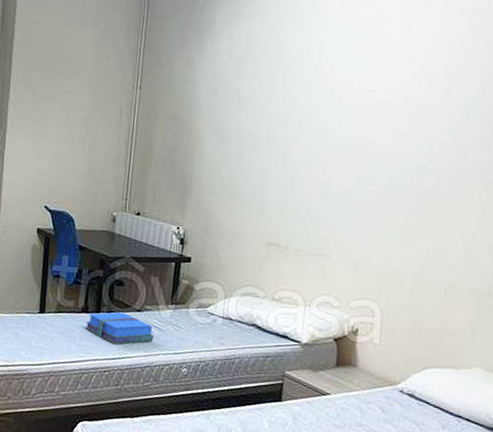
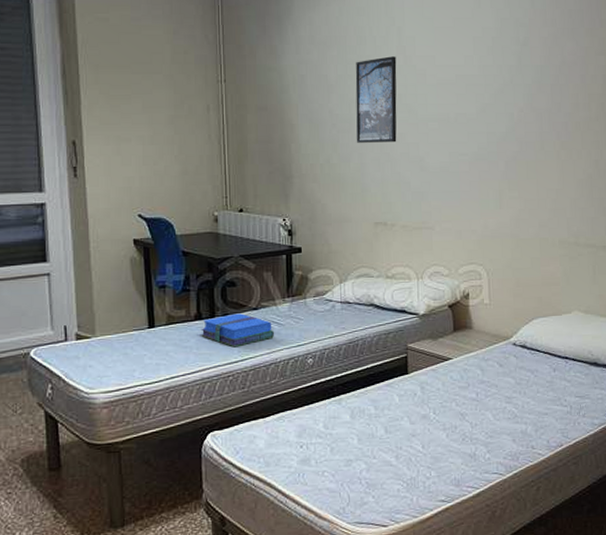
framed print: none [260,76,314,164] -> present [355,56,397,143]

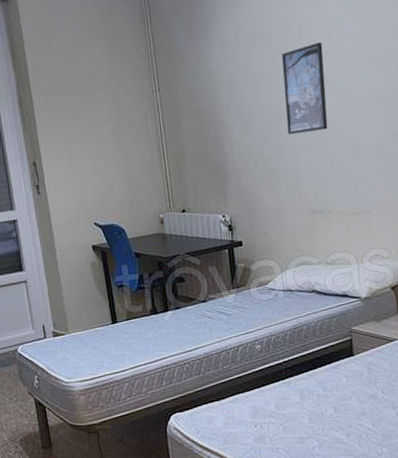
books: present [201,313,275,348] -> none [157,306,224,338]

